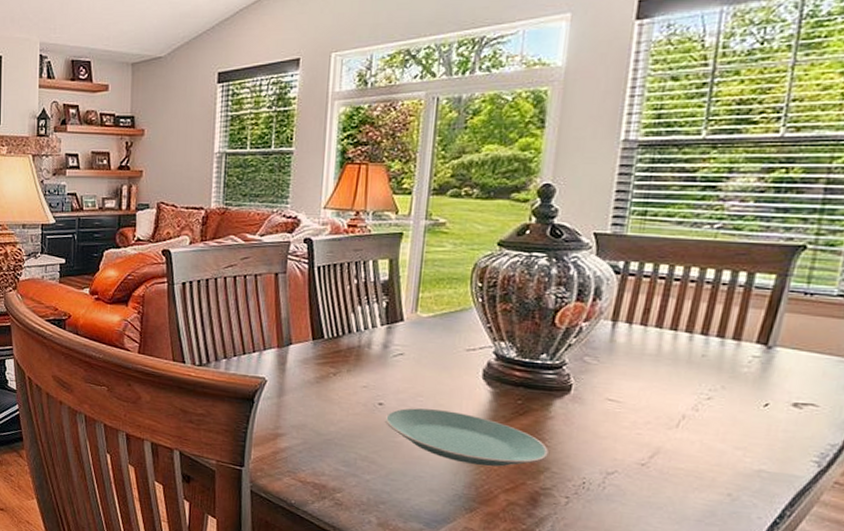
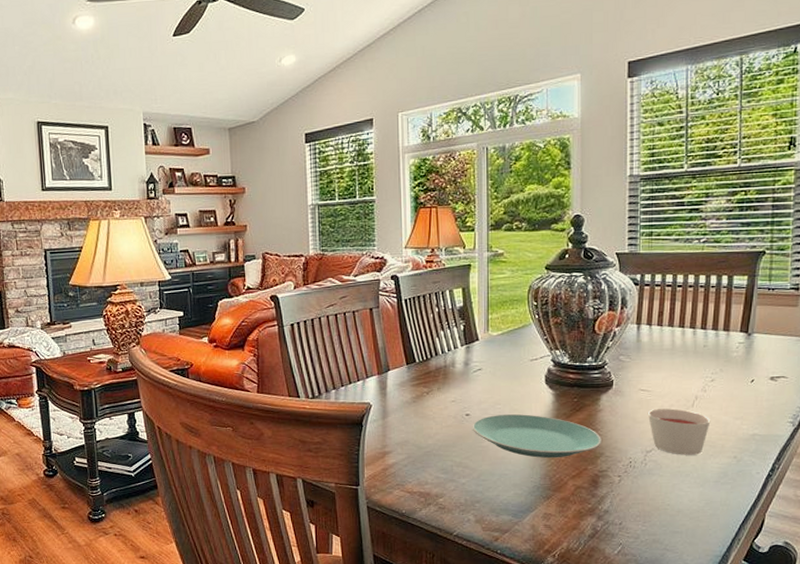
candle: none [613,424,701,486] -> present [647,408,711,455]

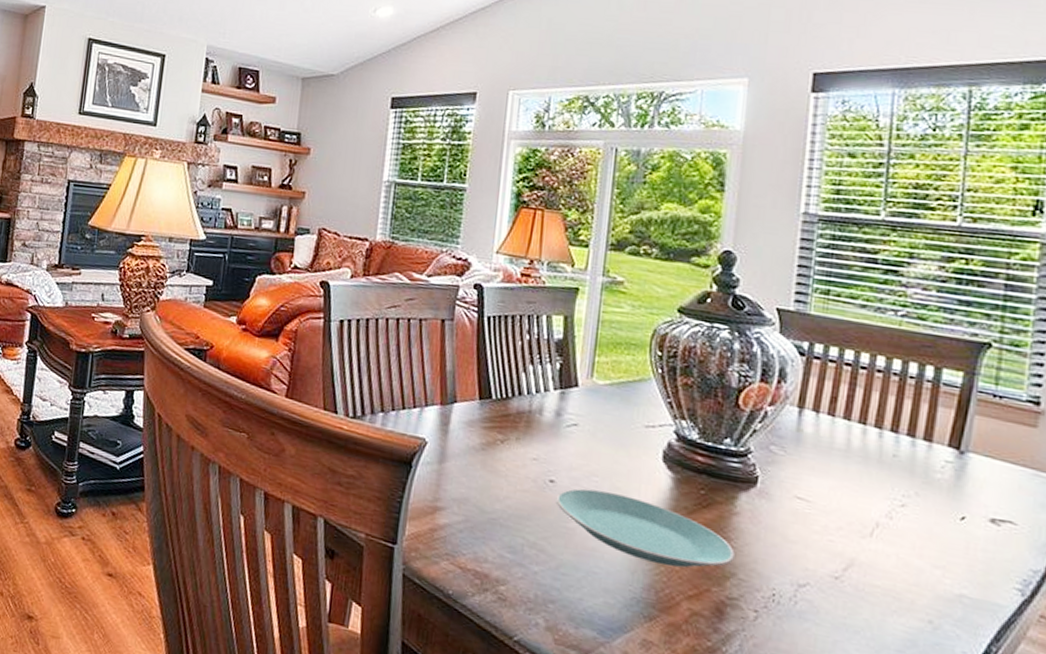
candle: present [647,408,711,455] -> none [803,527,897,606]

